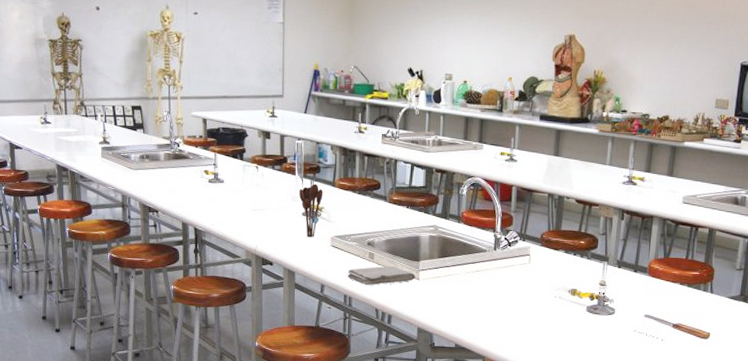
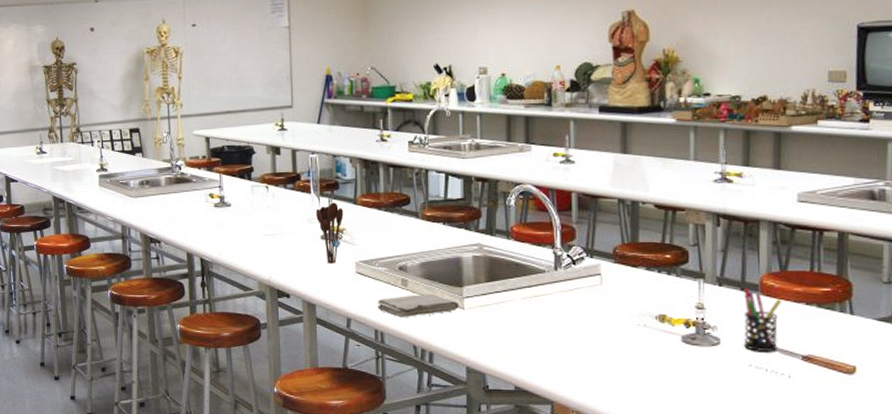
pen holder: none [632,270,663,320] -> present [744,288,782,351]

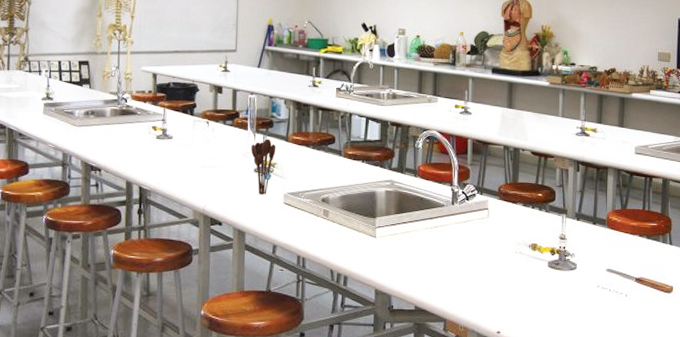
washcloth: present [378,293,459,317] -> none [301,223,372,244]
pen holder: present [744,288,782,351] -> none [594,223,622,275]

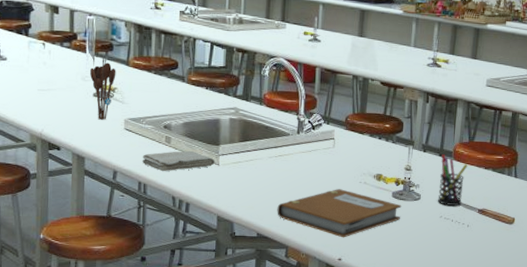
washcloth: none [301,223,372,244] -> present [142,150,215,171]
notebook: none [434,259,558,310] -> present [277,189,402,238]
pen holder: none [594,223,622,275] -> present [438,154,468,206]

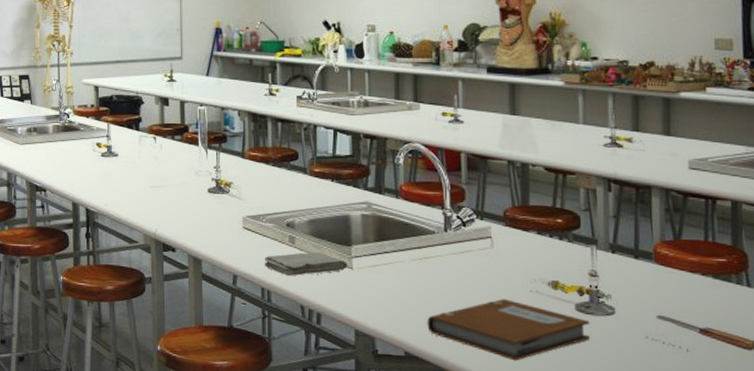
utensil holder: present [89,62,116,120] -> none [203,155,231,218]
pen holder: present [438,154,468,206] -> none [638,256,677,323]

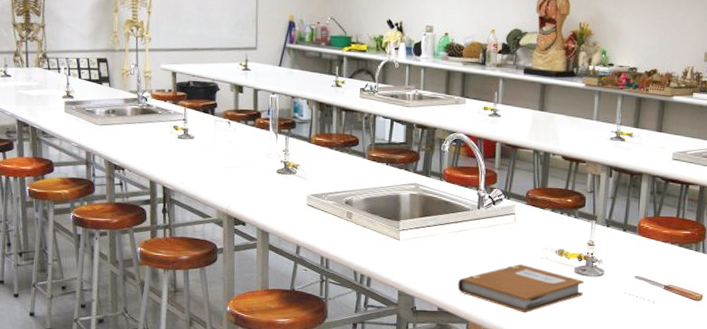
washcloth: present [265,251,348,276] -> none [325,225,396,246]

